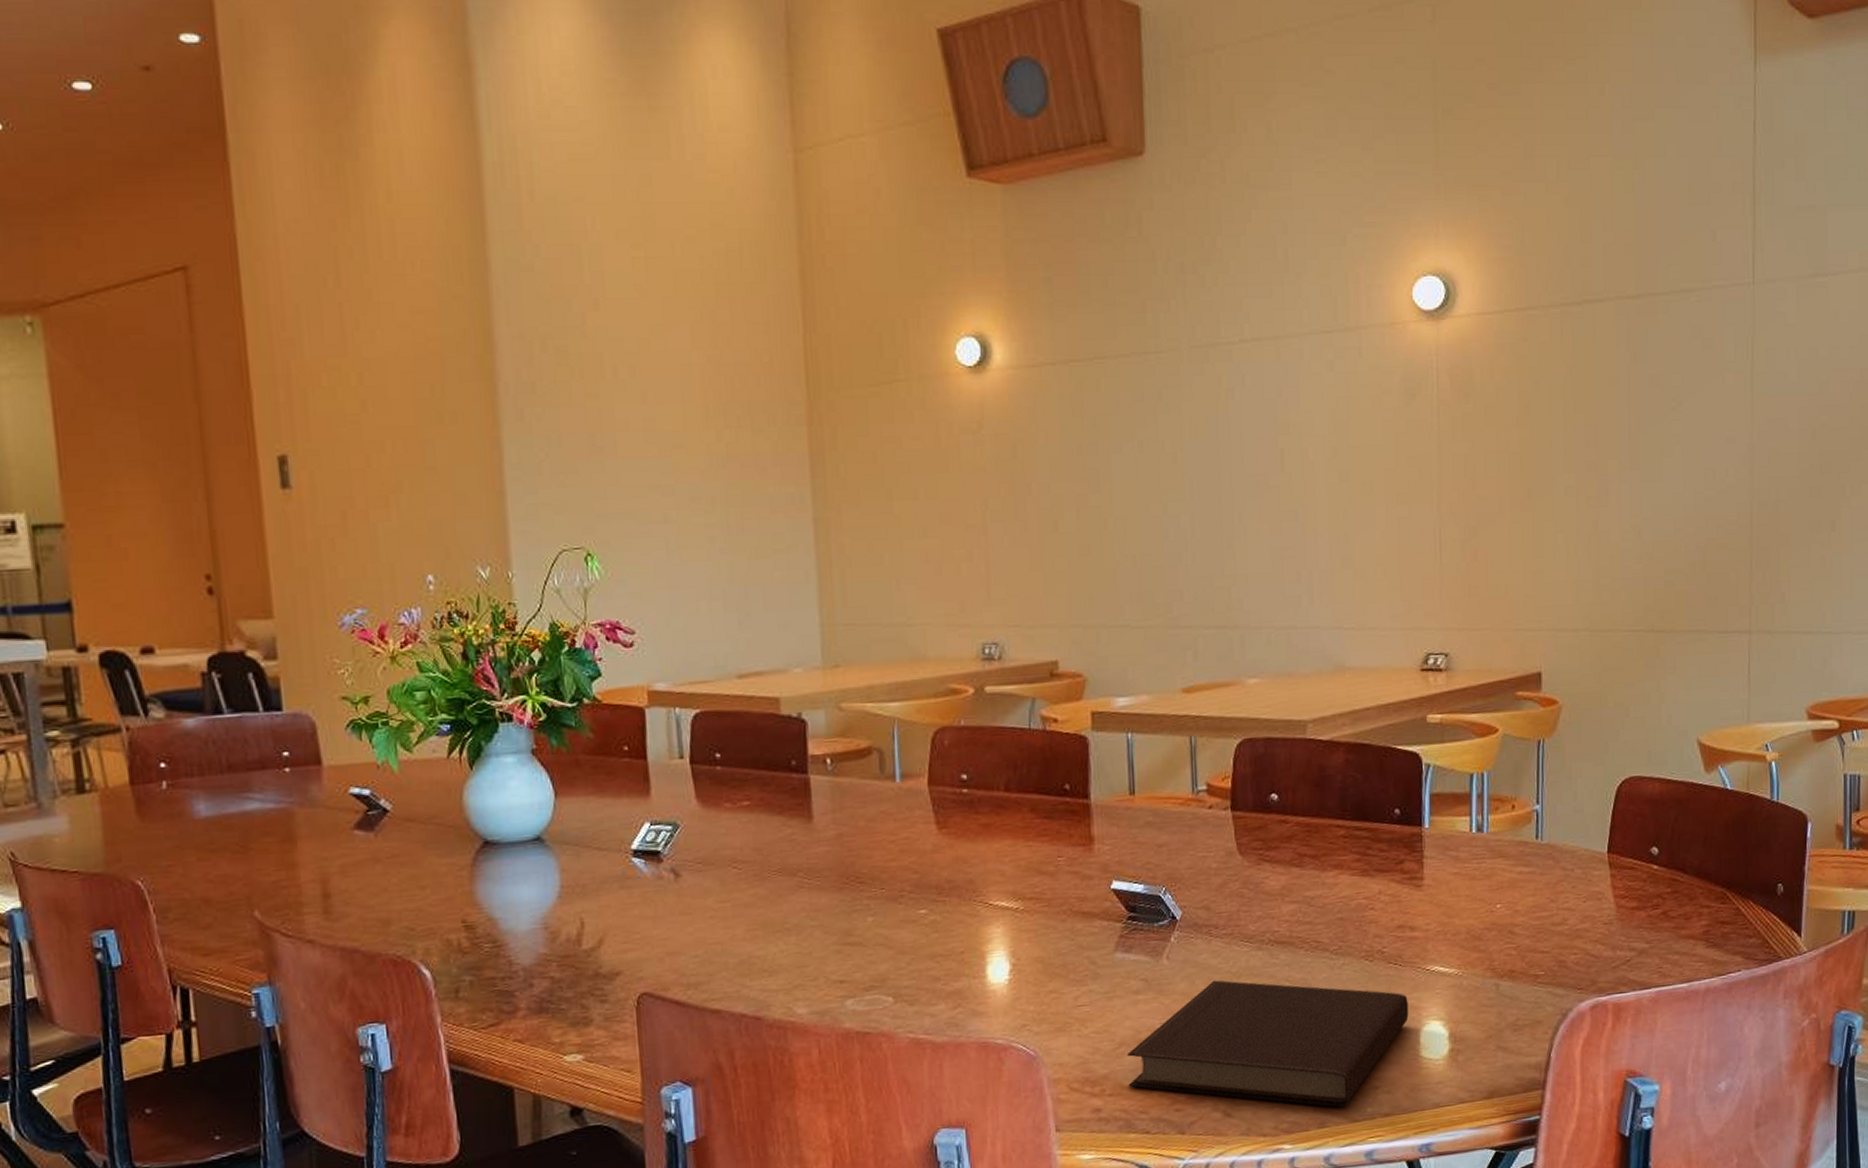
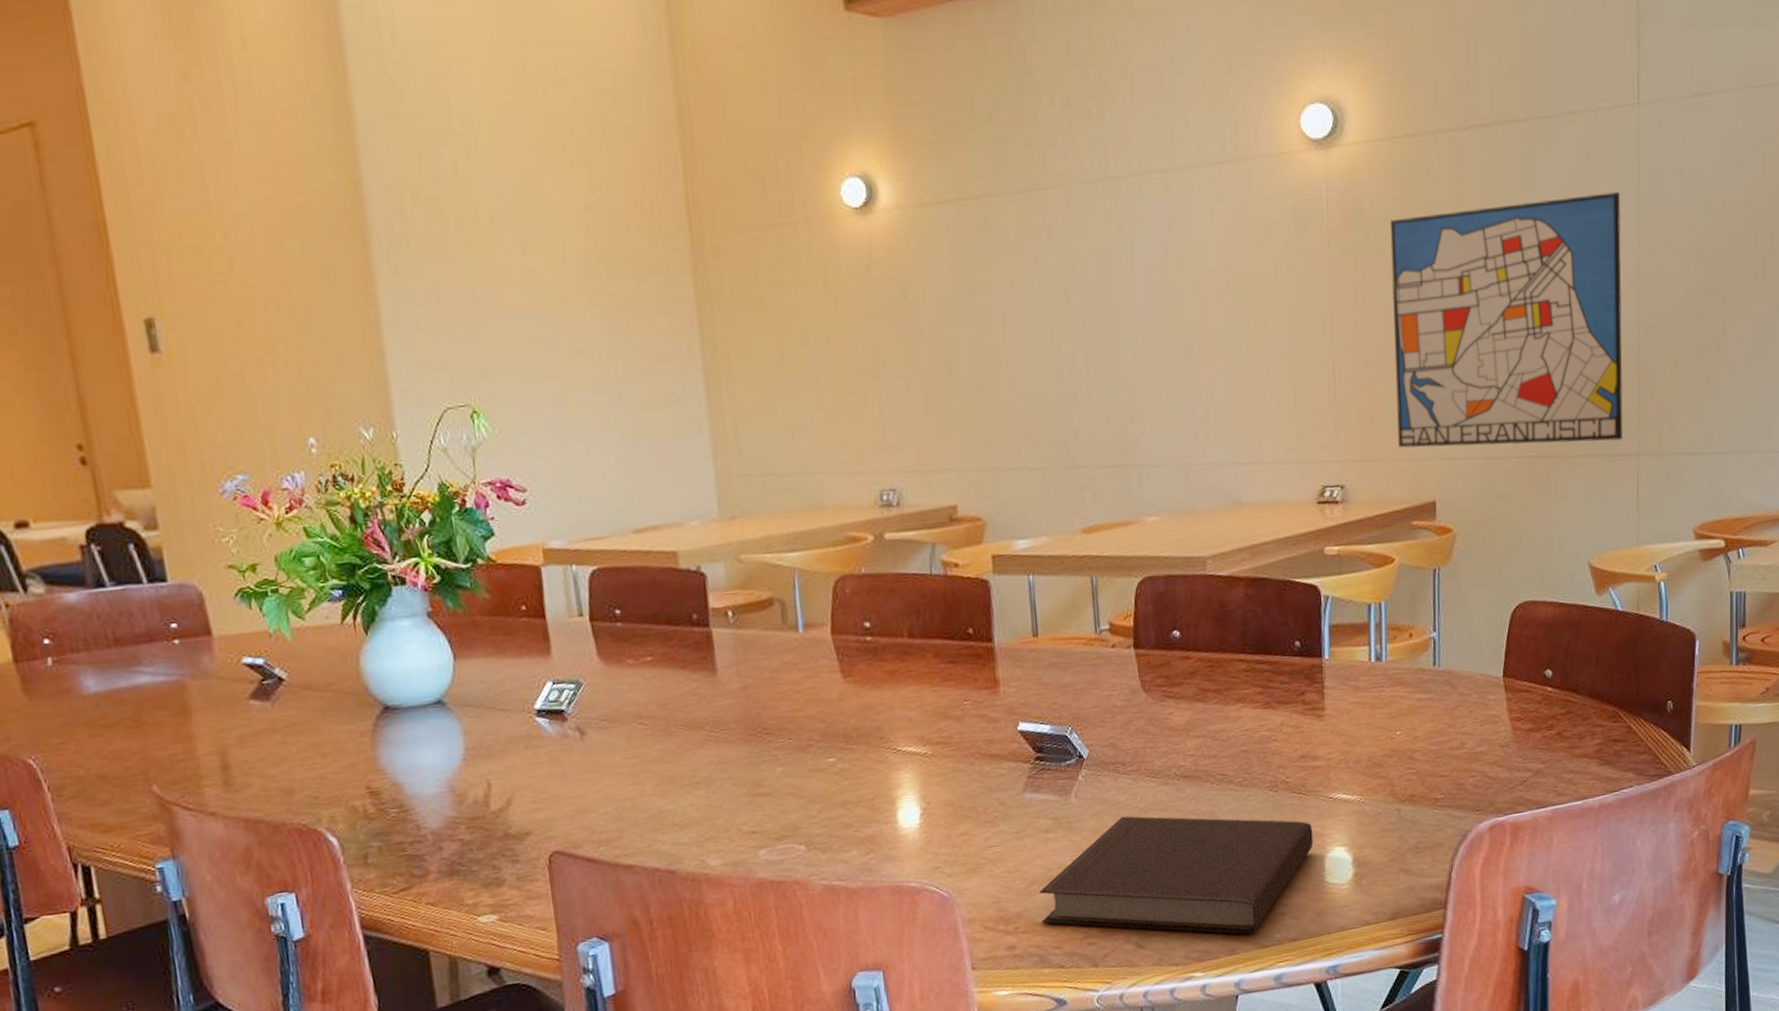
wall art: none [1500,369,1735,618] -> present [1389,192,1623,448]

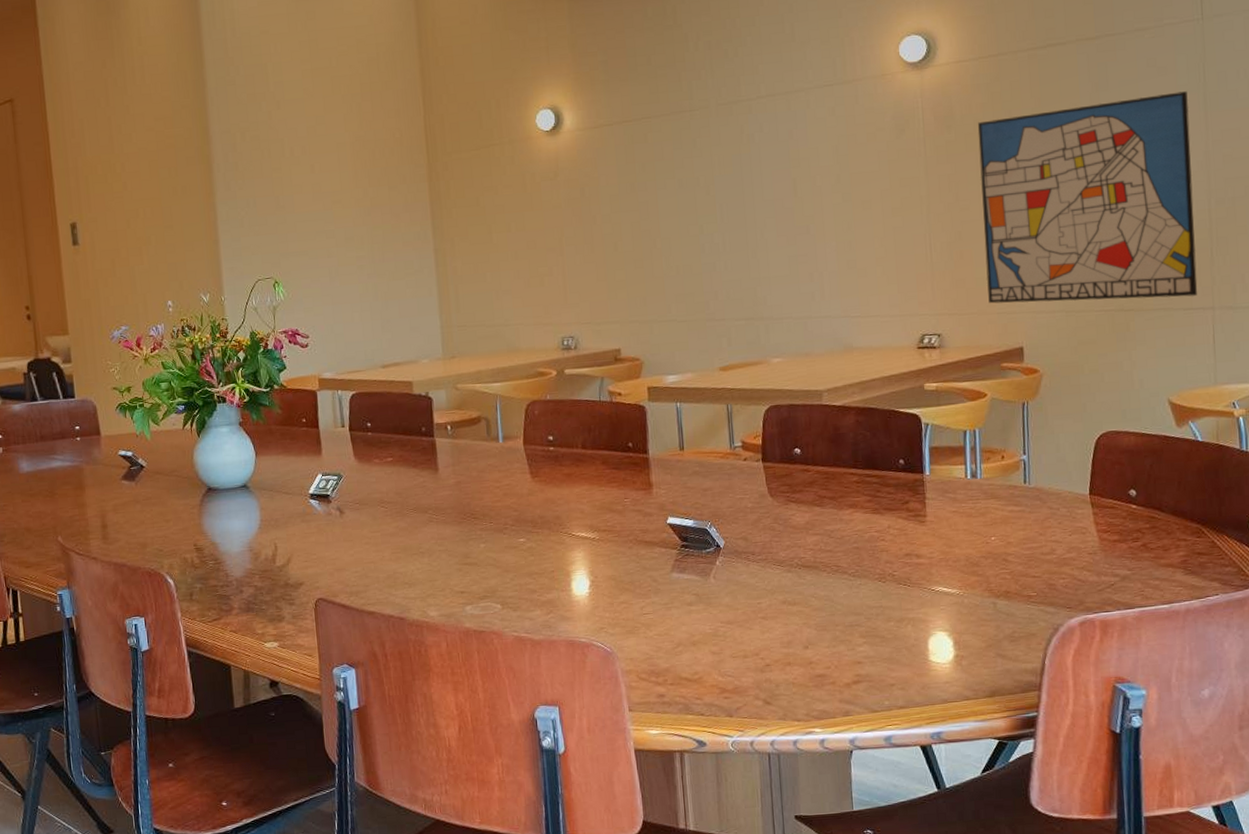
notebook: present [1039,816,1313,934] -> none [683,595,918,699]

